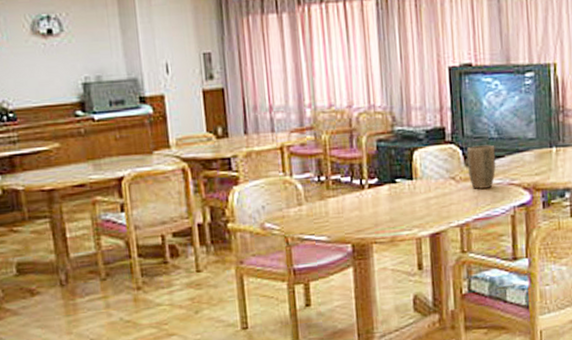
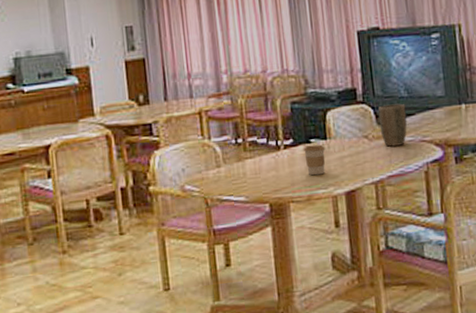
coffee cup: none [388,185,411,217] -> present [304,144,326,176]

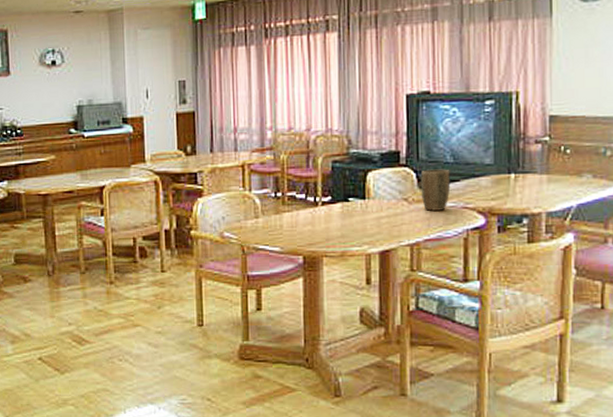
coffee cup: present [304,144,326,176] -> none [341,204,363,233]

